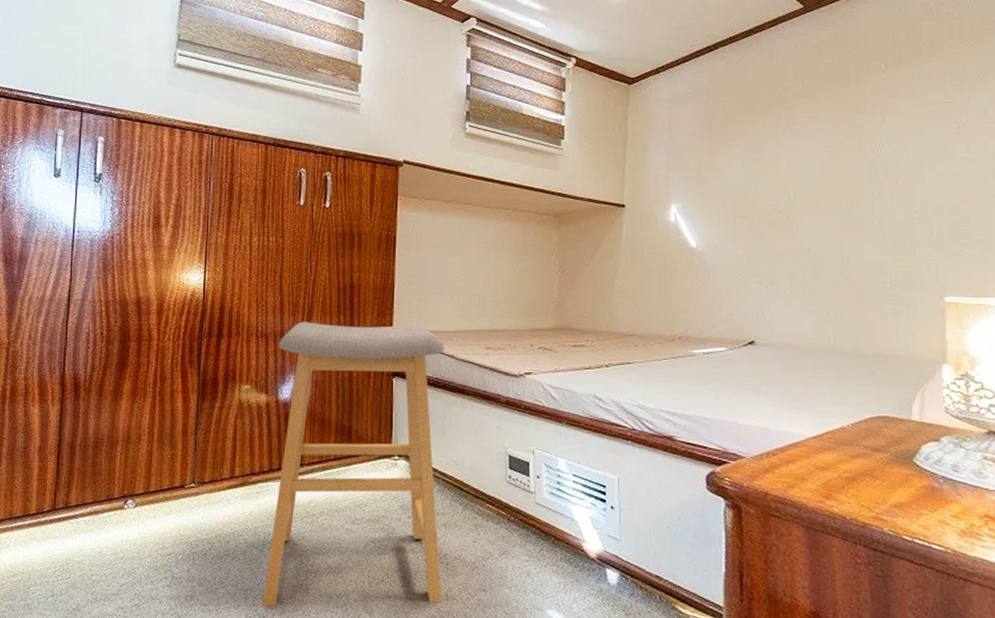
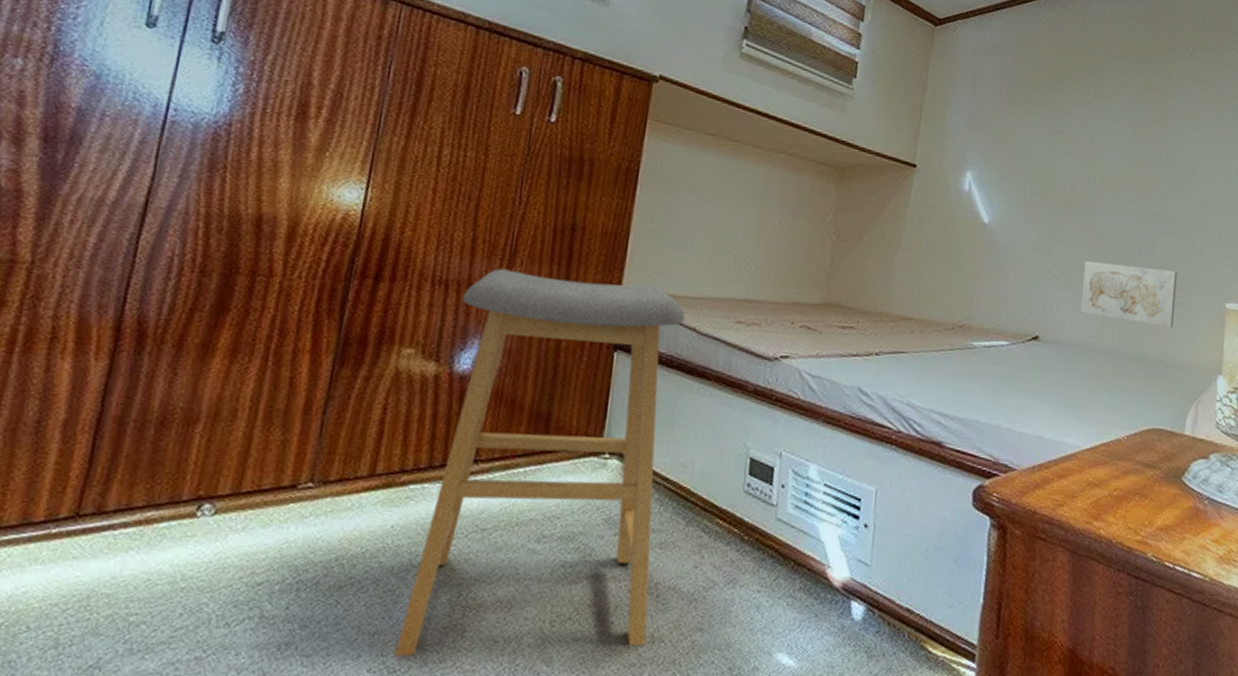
wall art: none [792,271,891,324] -> present [1080,261,1177,328]

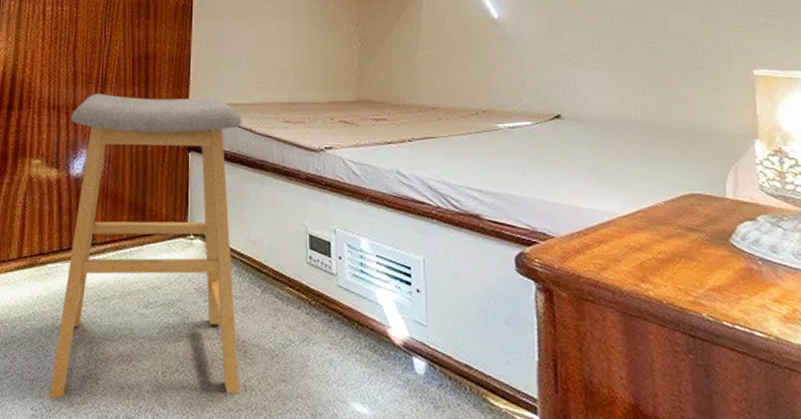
wall art: present [1080,261,1177,328] -> none [598,43,699,98]

